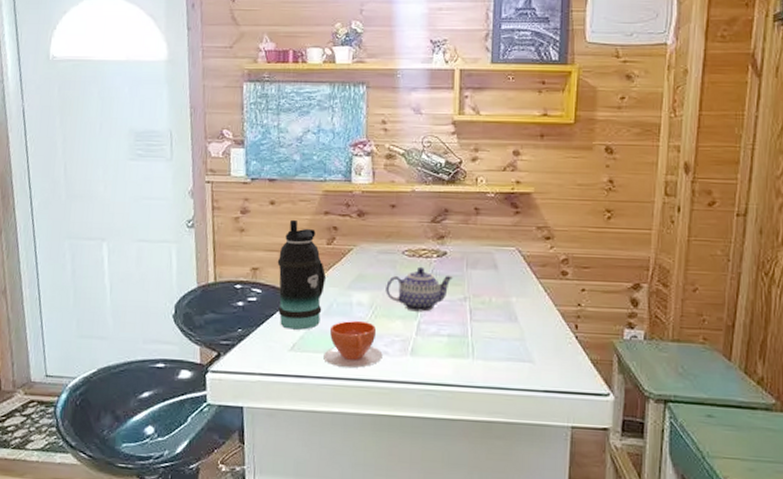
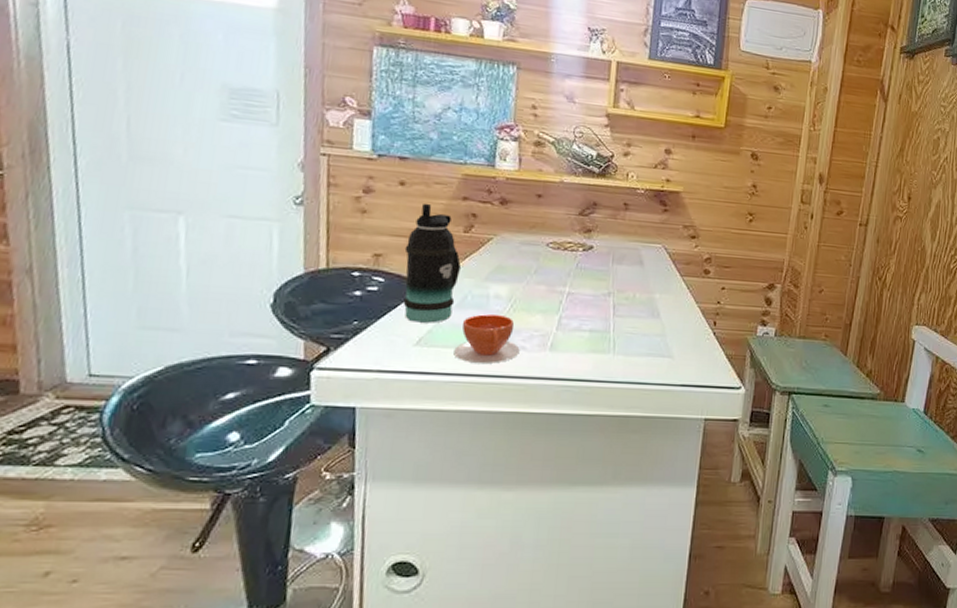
teapot: present [386,266,453,312] -> none [526,259,598,307]

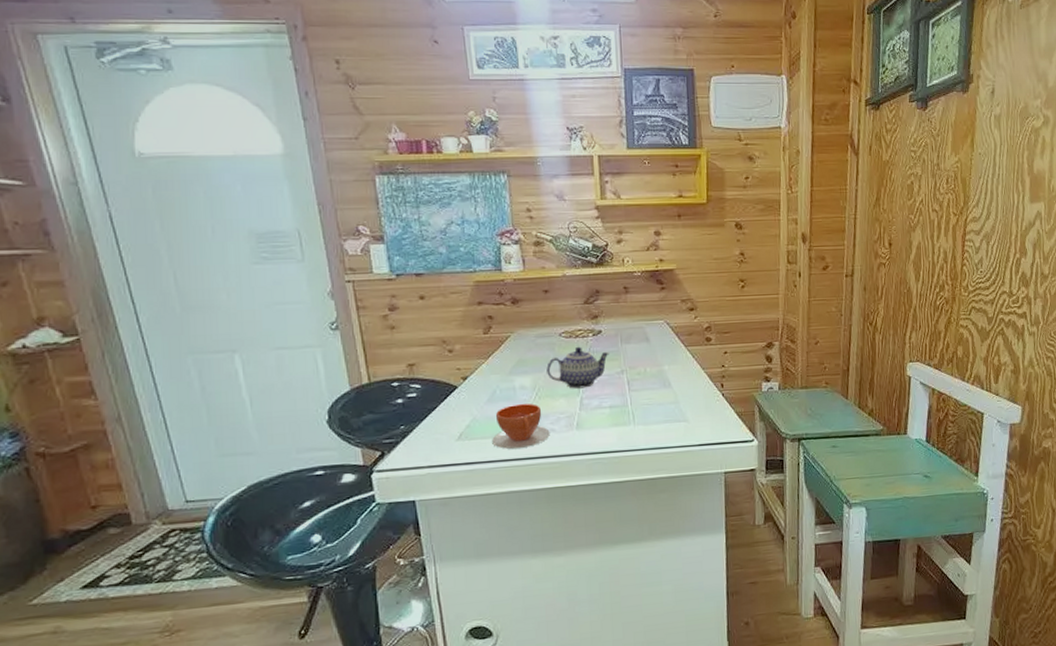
bottle: present [403,203,462,323] -> none [434,312,487,420]
teapot: none [526,259,598,307] -> present [546,346,609,389]

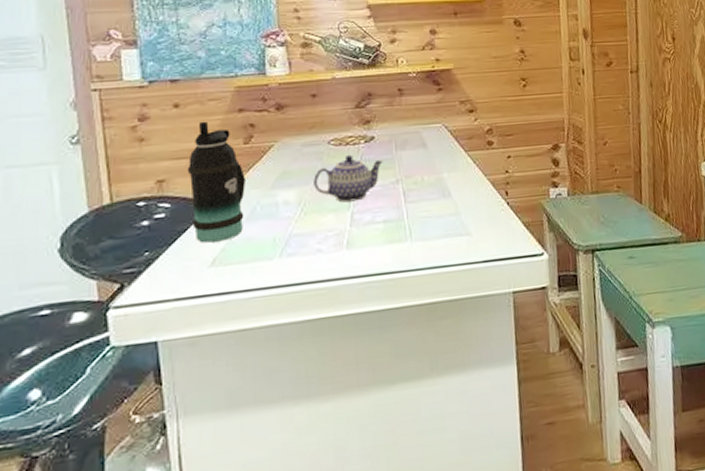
bottle: none [434,312,487,420] -> present [187,121,247,243]
teacup: present [492,403,550,450] -> none [250,220,317,275]

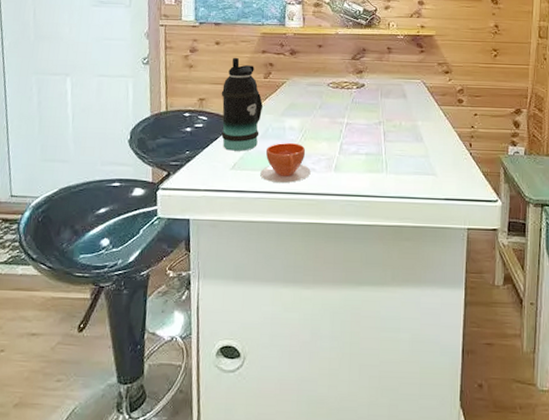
teacup: none [250,220,317,275] -> present [260,142,311,184]
teapot: present [313,154,383,203] -> none [313,96,370,135]

